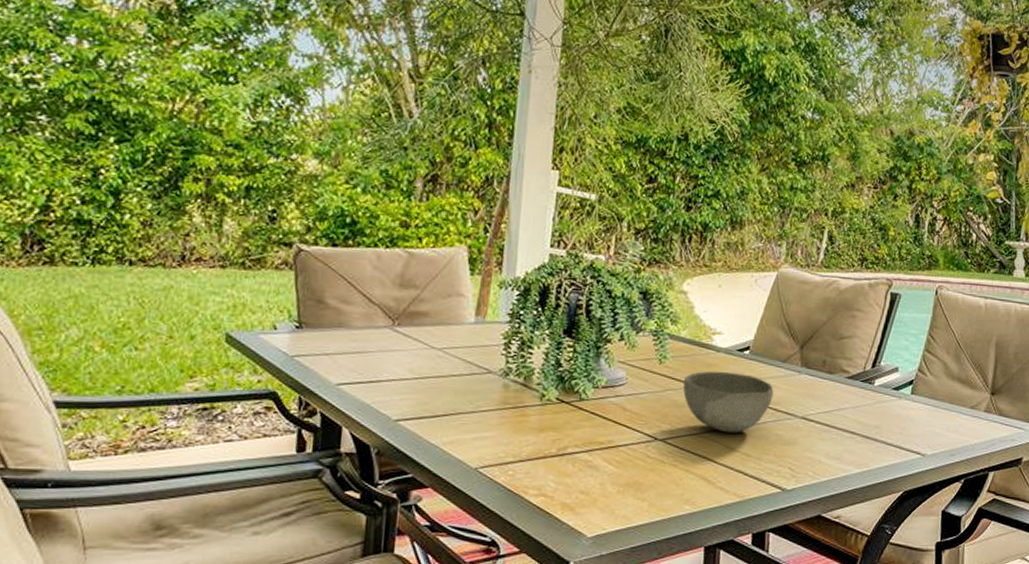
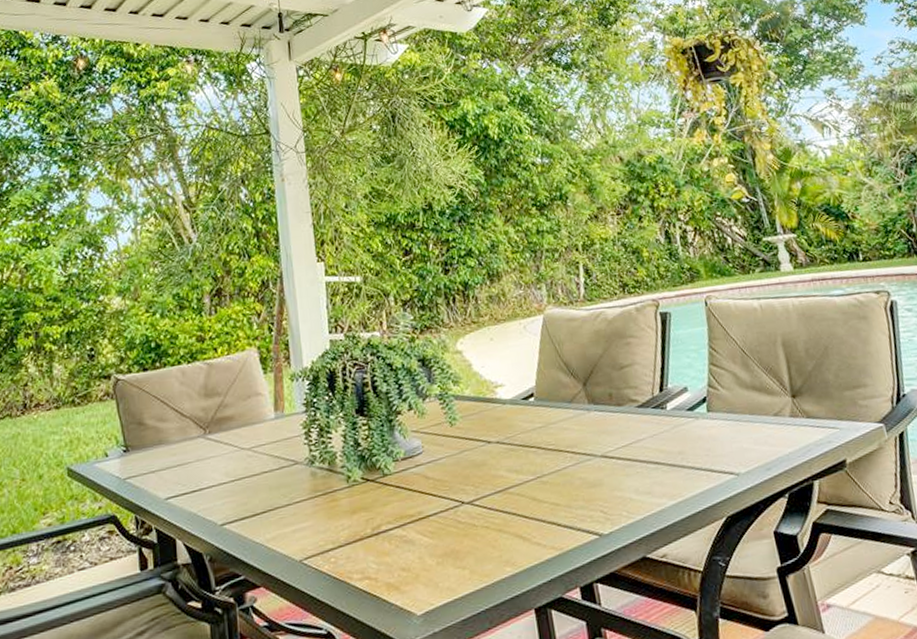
bowl: present [682,371,774,433] -> none [476,421,568,485]

